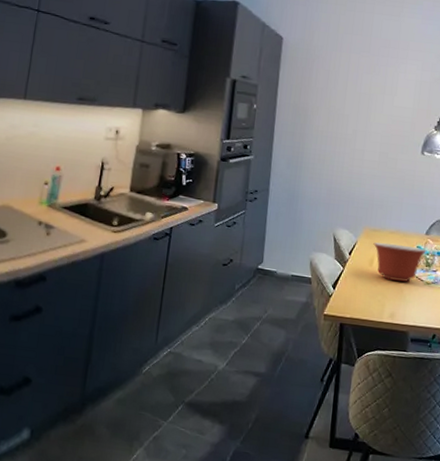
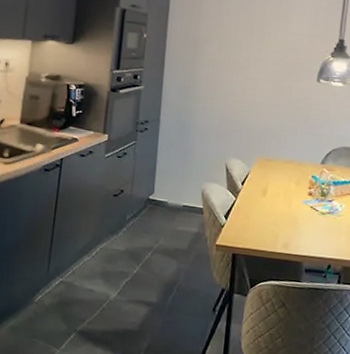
mixing bowl: present [373,242,427,282] -> none [266,172,323,212]

